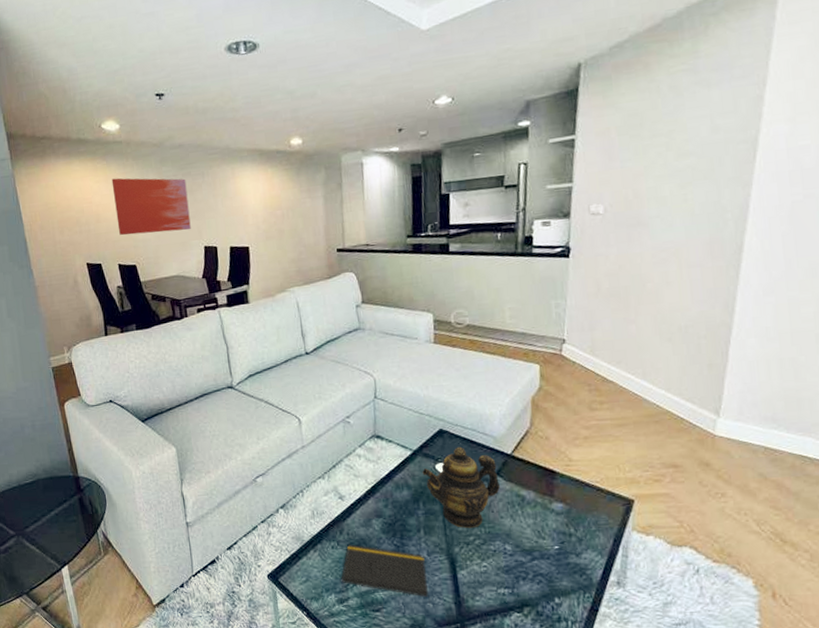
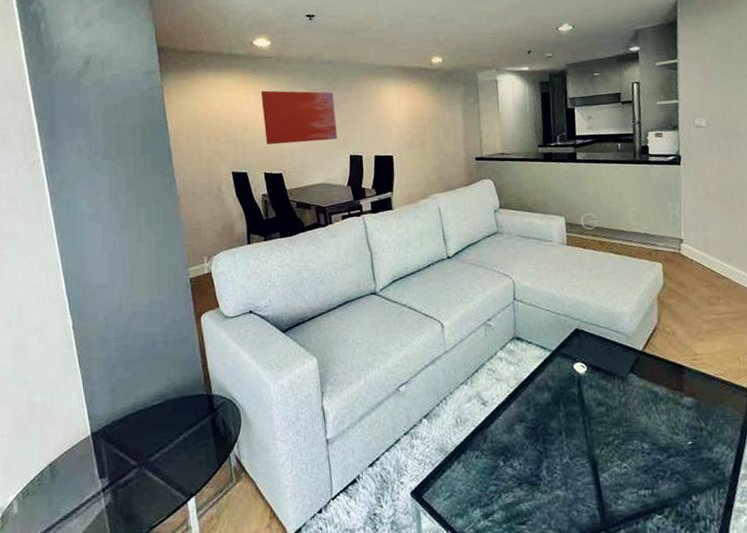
notepad: present [342,544,430,605] -> none [486,452,575,513]
teapot: present [422,446,500,529] -> none [561,345,634,429]

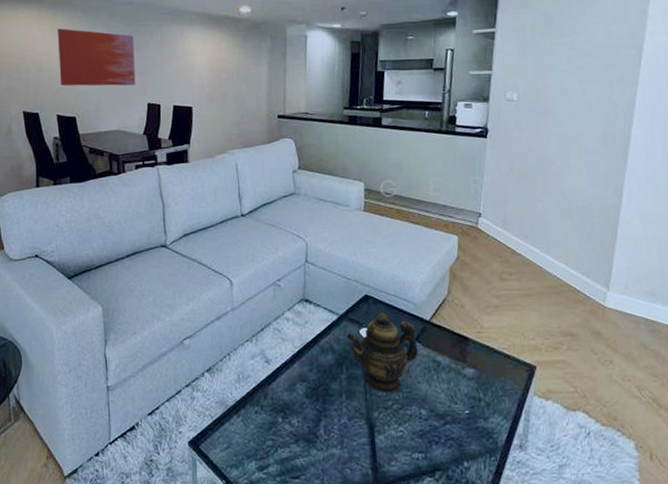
teapot: none [561,345,634,429] -> present [347,312,418,394]

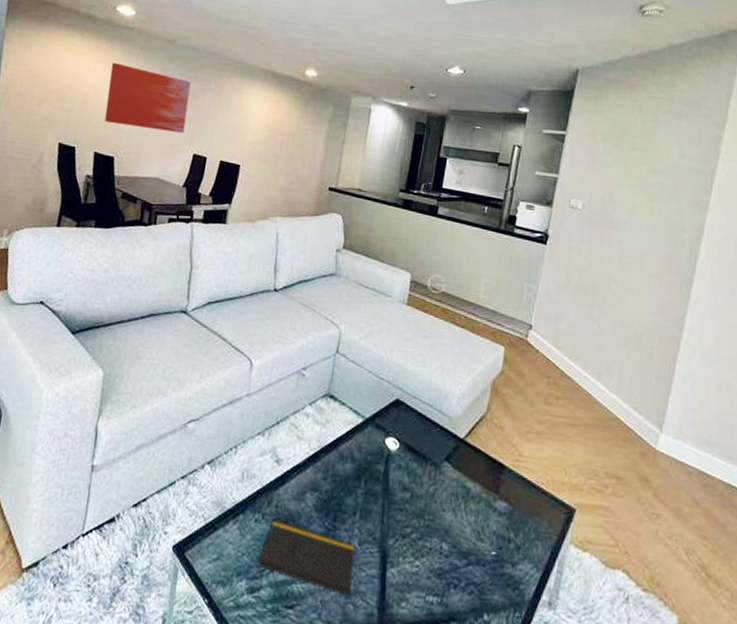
notepad: none [263,409,348,471] -> present [258,519,355,607]
teapot: present [347,312,418,394] -> none [370,422,447,519]

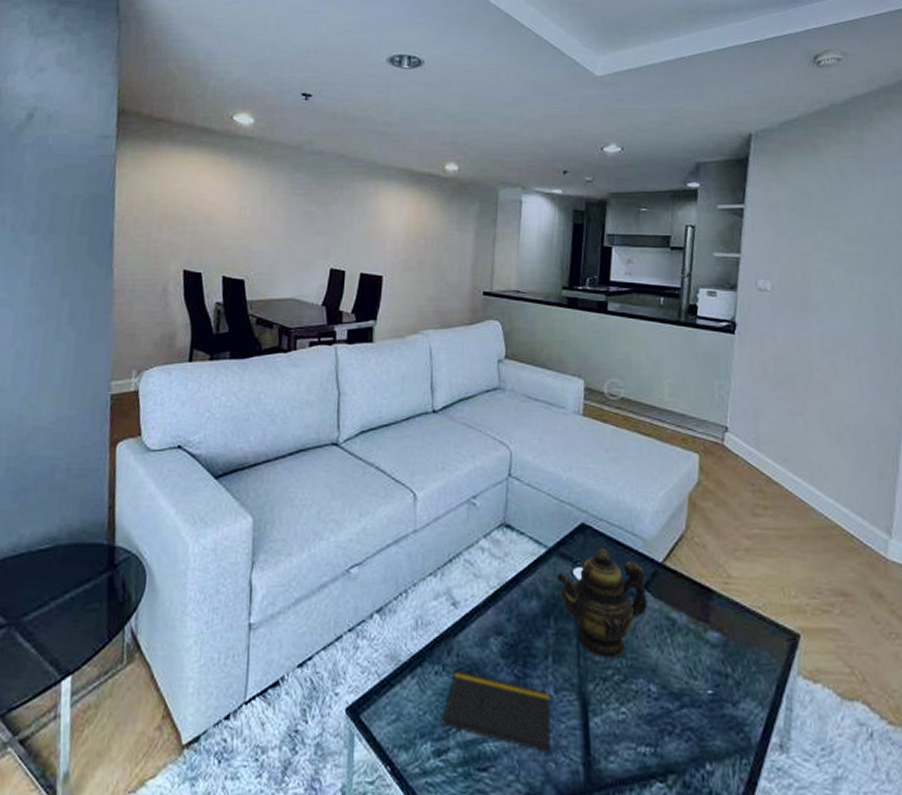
wall art: present [105,62,191,134] -> none [230,177,321,248]
teapot: none [370,422,447,519] -> present [556,548,647,659]

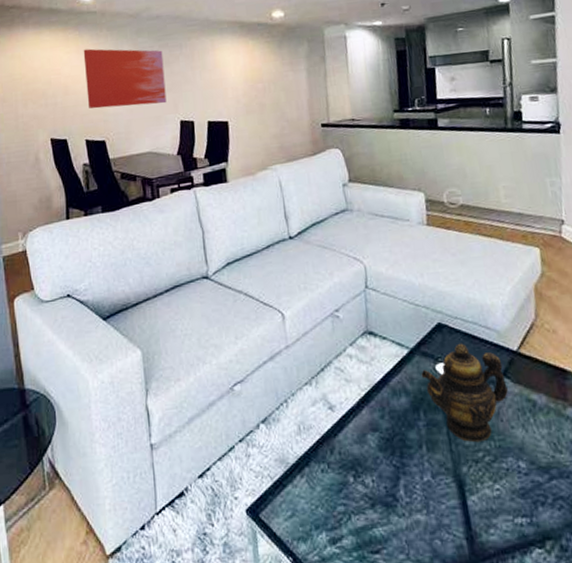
wall art: none [230,177,321,248] -> present [83,48,167,109]
notepad: present [443,670,552,765] -> none [333,466,438,542]

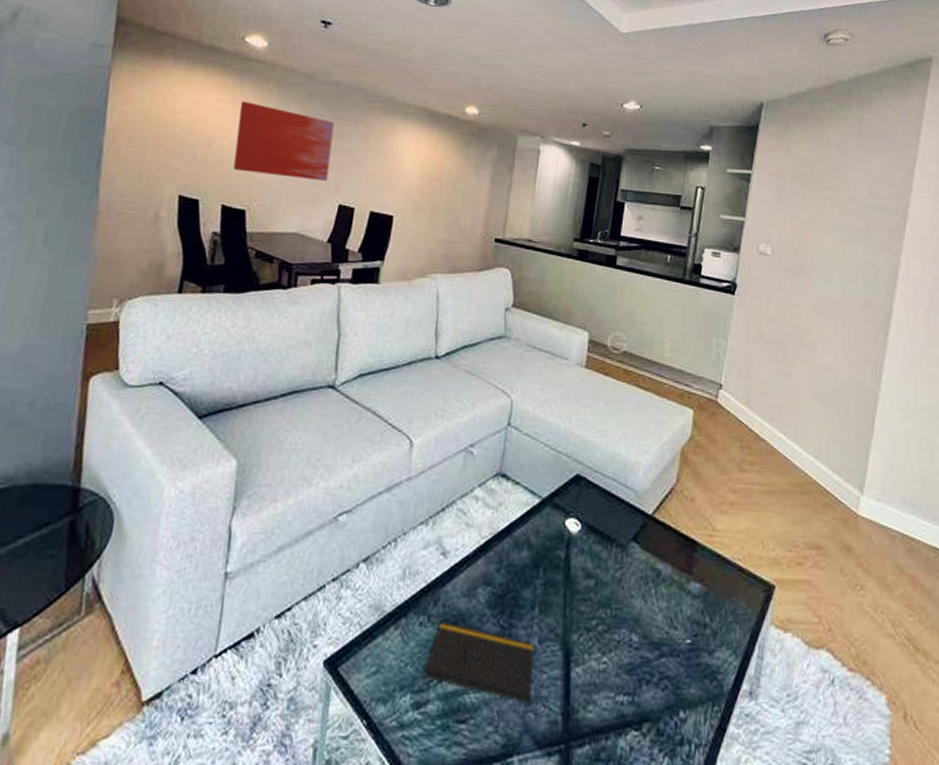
notepad: none [333,466,438,542] -> present [424,621,535,715]
teapot: present [421,343,508,443] -> none [548,499,635,609]

